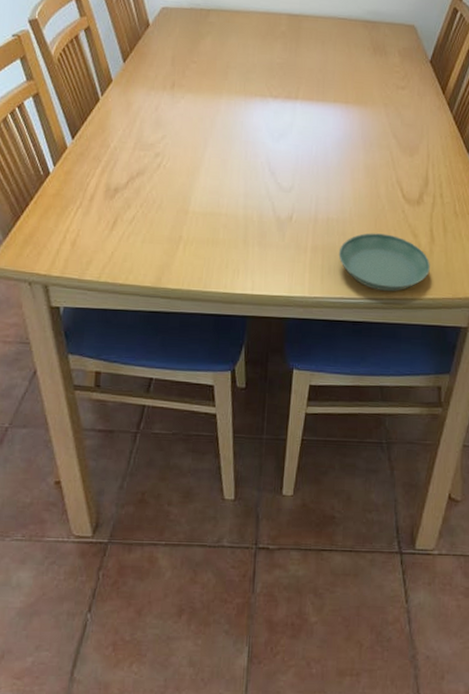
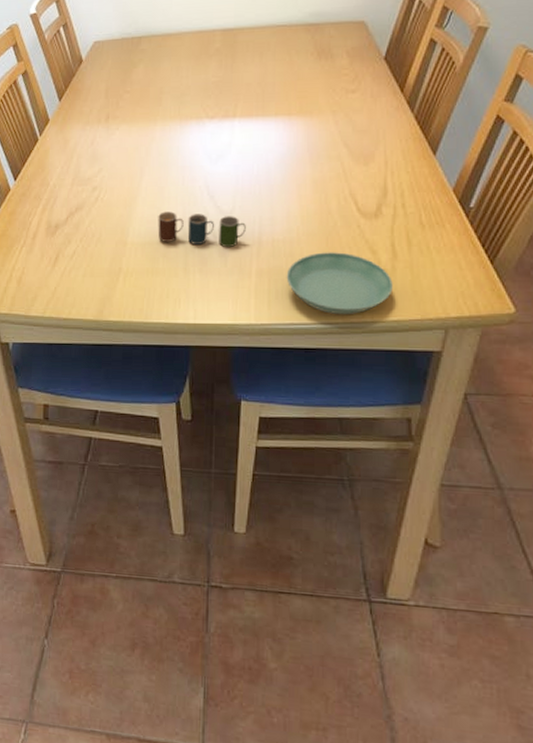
cup: none [219,183,304,223] -> present [158,211,246,247]

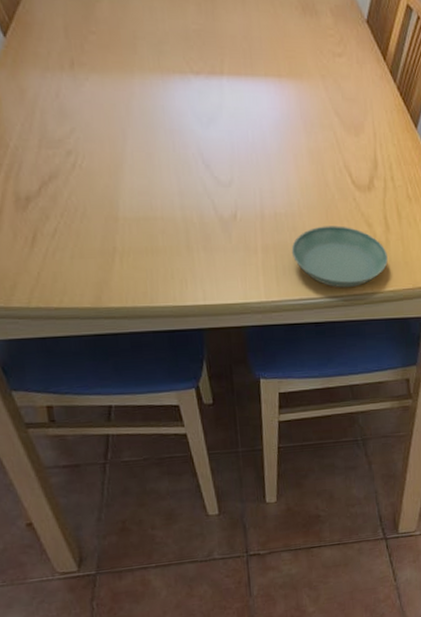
cup: present [158,211,246,247] -> none [150,182,247,222]

